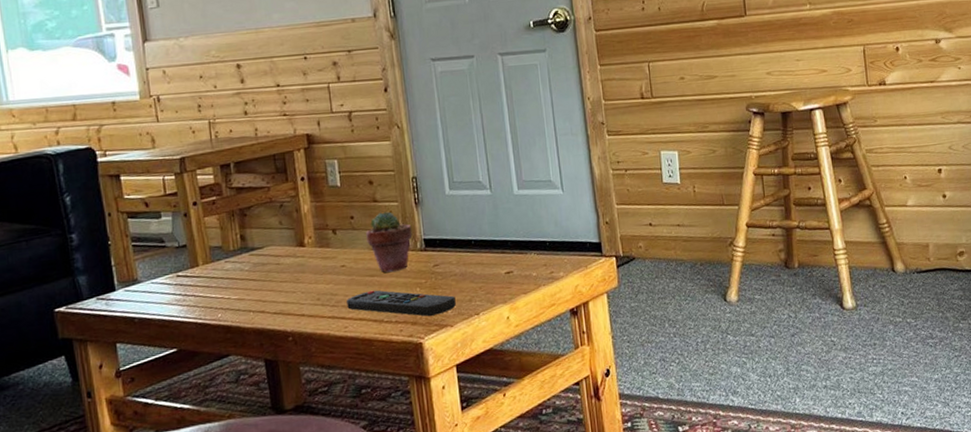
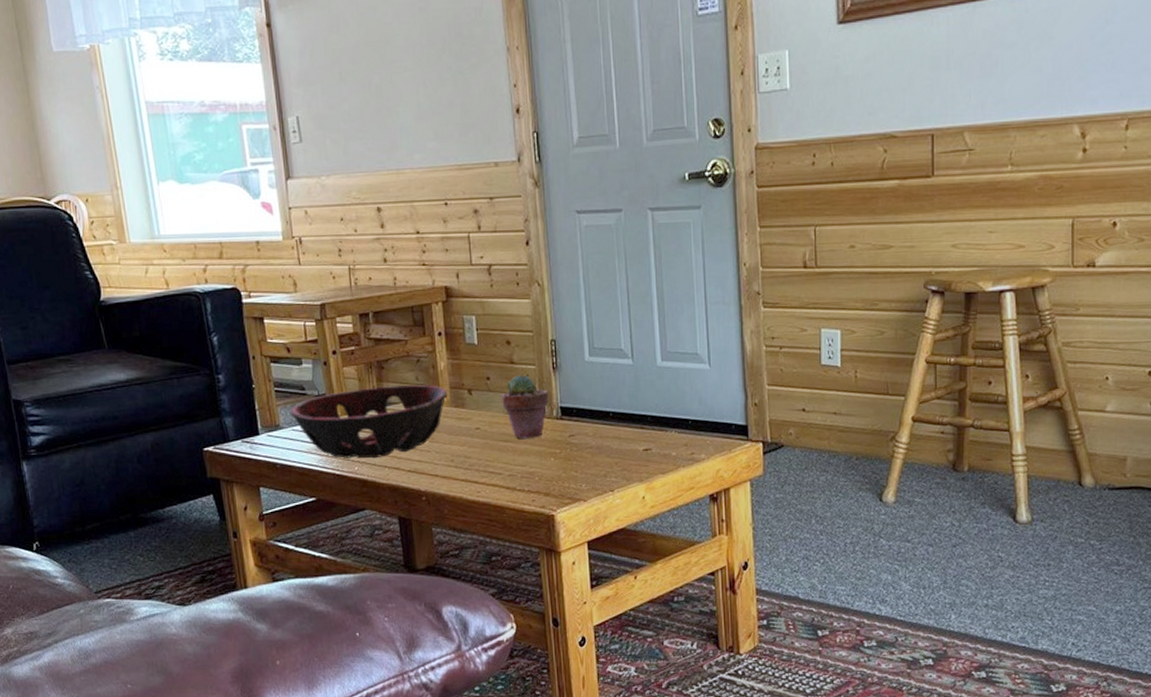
decorative bowl: none [148,228,311,307] -> present [289,384,447,459]
remote control: present [347,290,456,316] -> none [480,456,590,488]

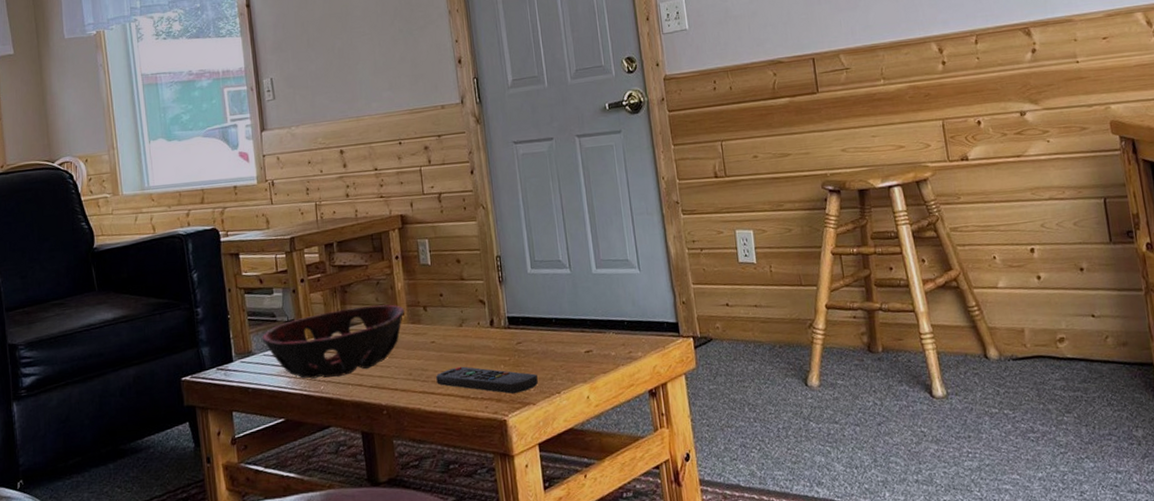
remote control: none [480,456,590,488] -> present [436,366,538,394]
potted succulent: present [502,375,549,440] -> none [454,289,497,350]

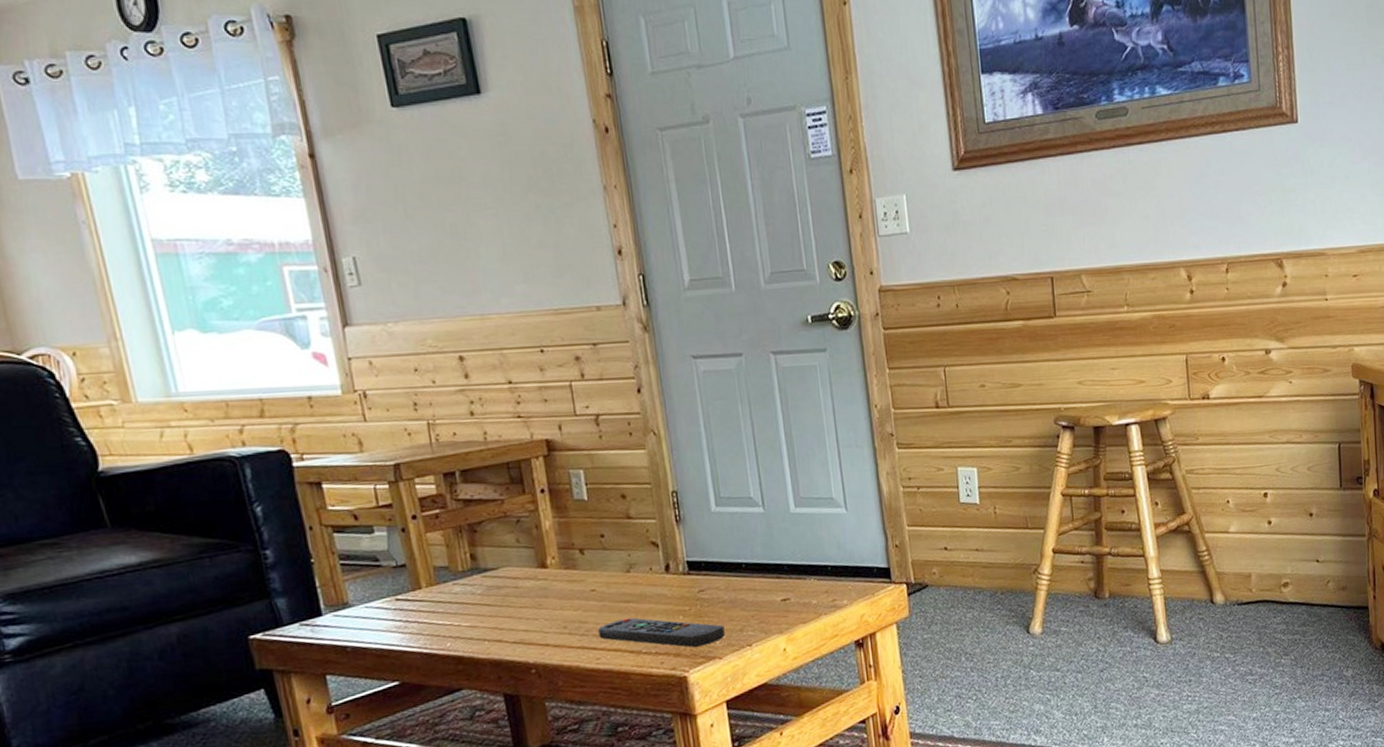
decorative bowl: present [261,304,404,379] -> none [360,546,555,635]

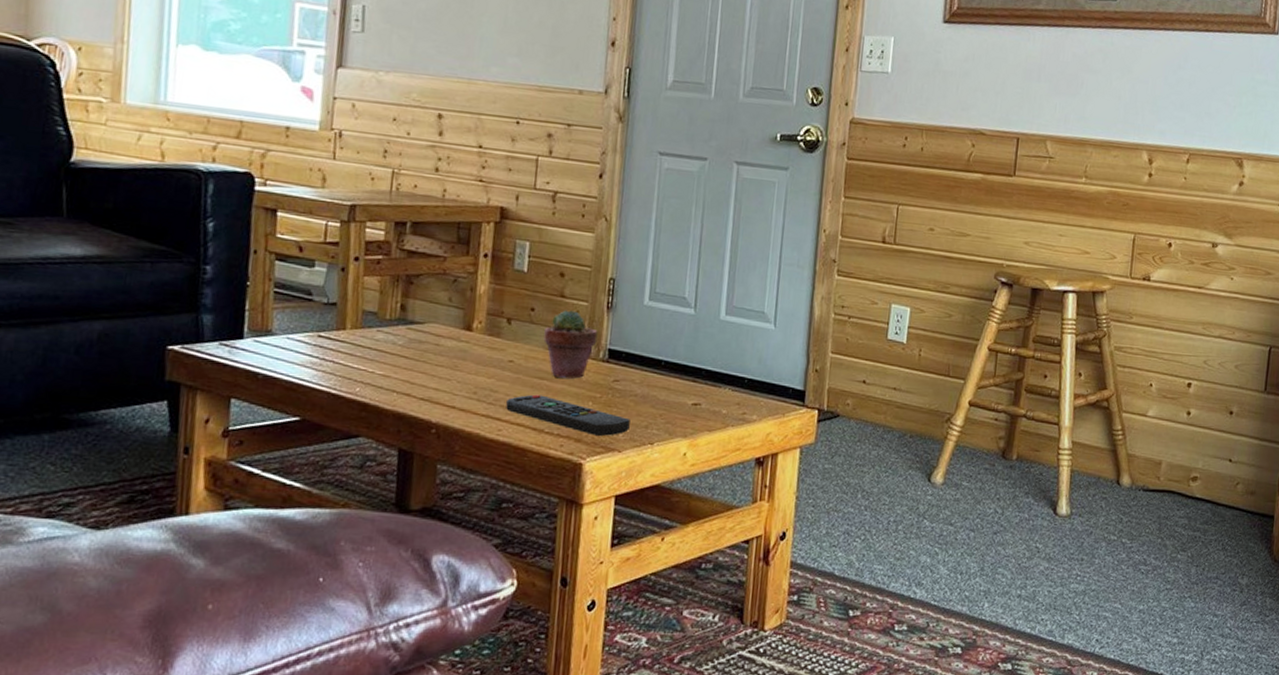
potted succulent: none [619,530,674,599] -> present [543,310,598,379]

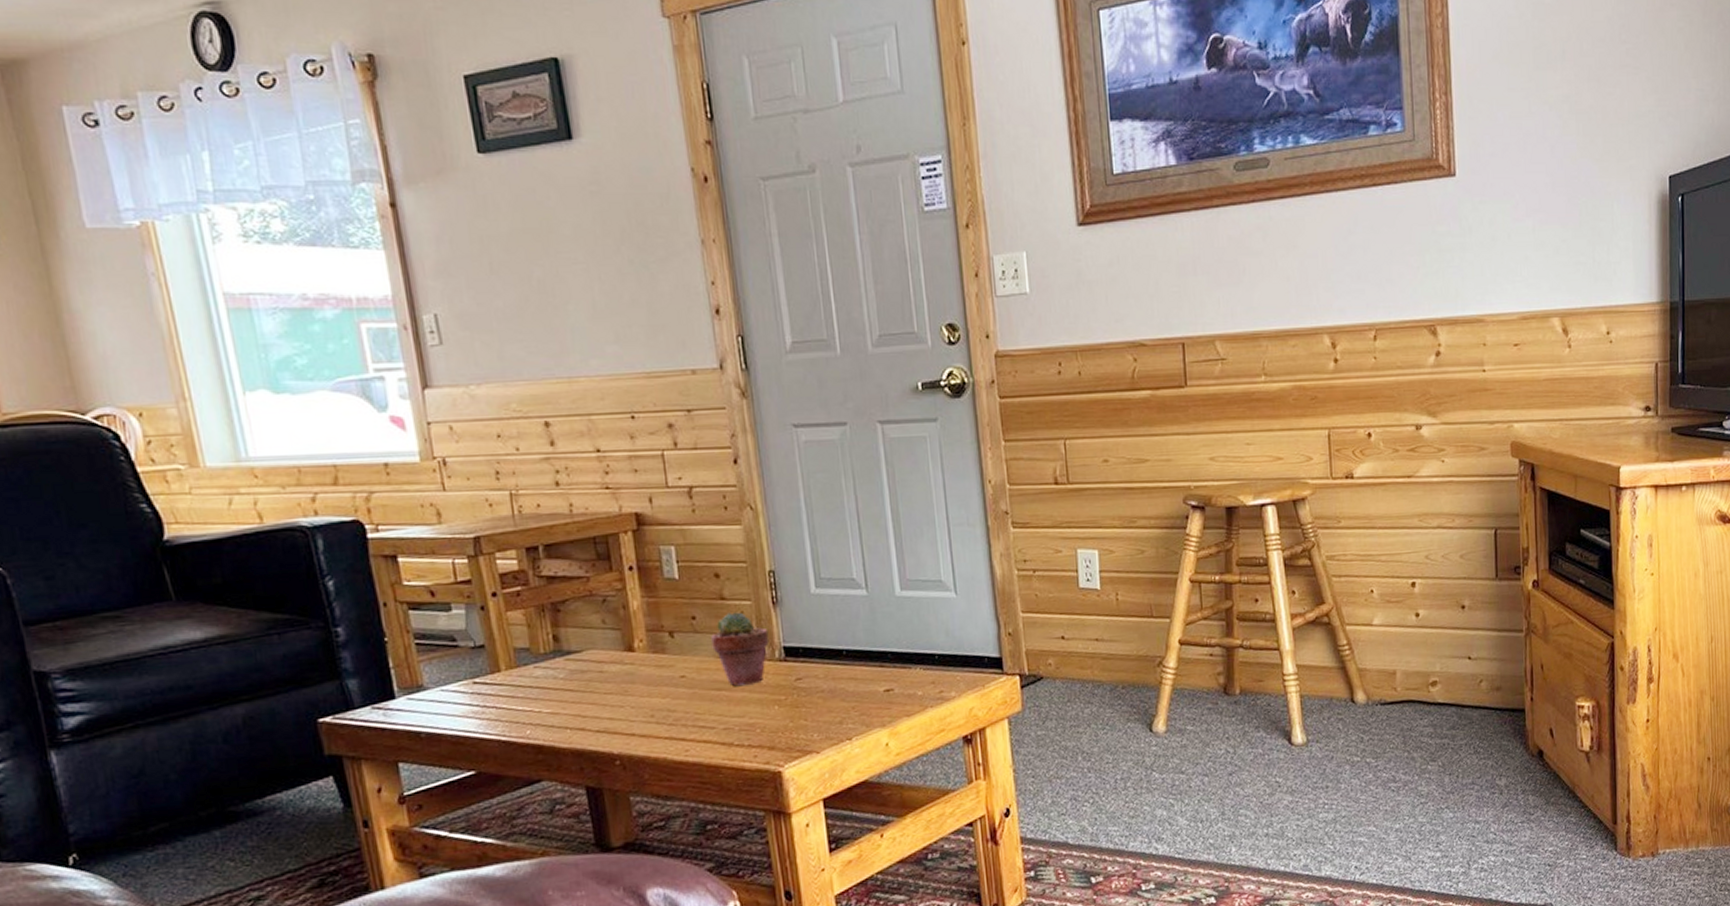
remote control: present [506,394,630,436] -> none [687,706,823,740]

